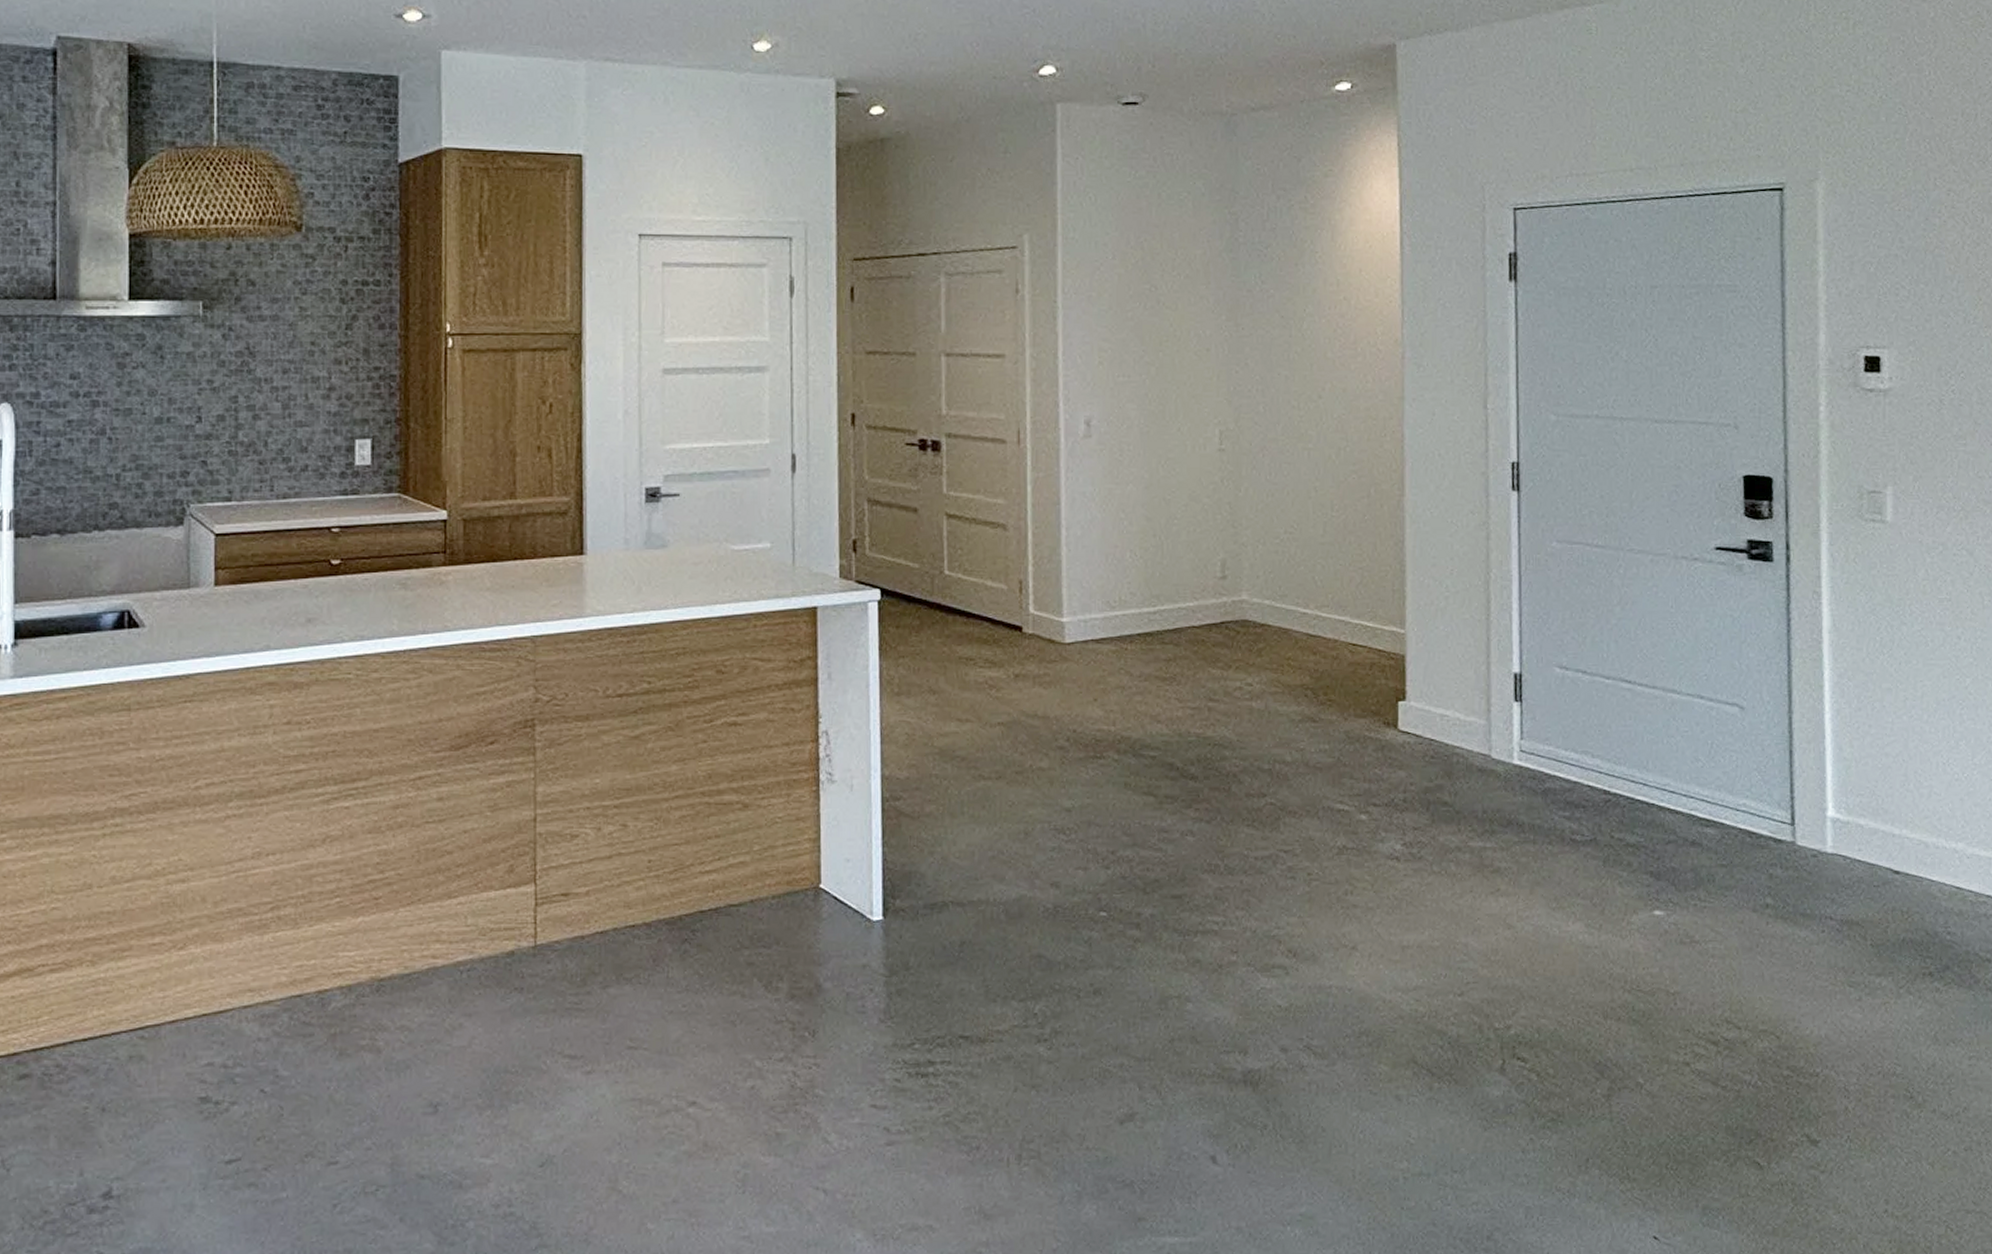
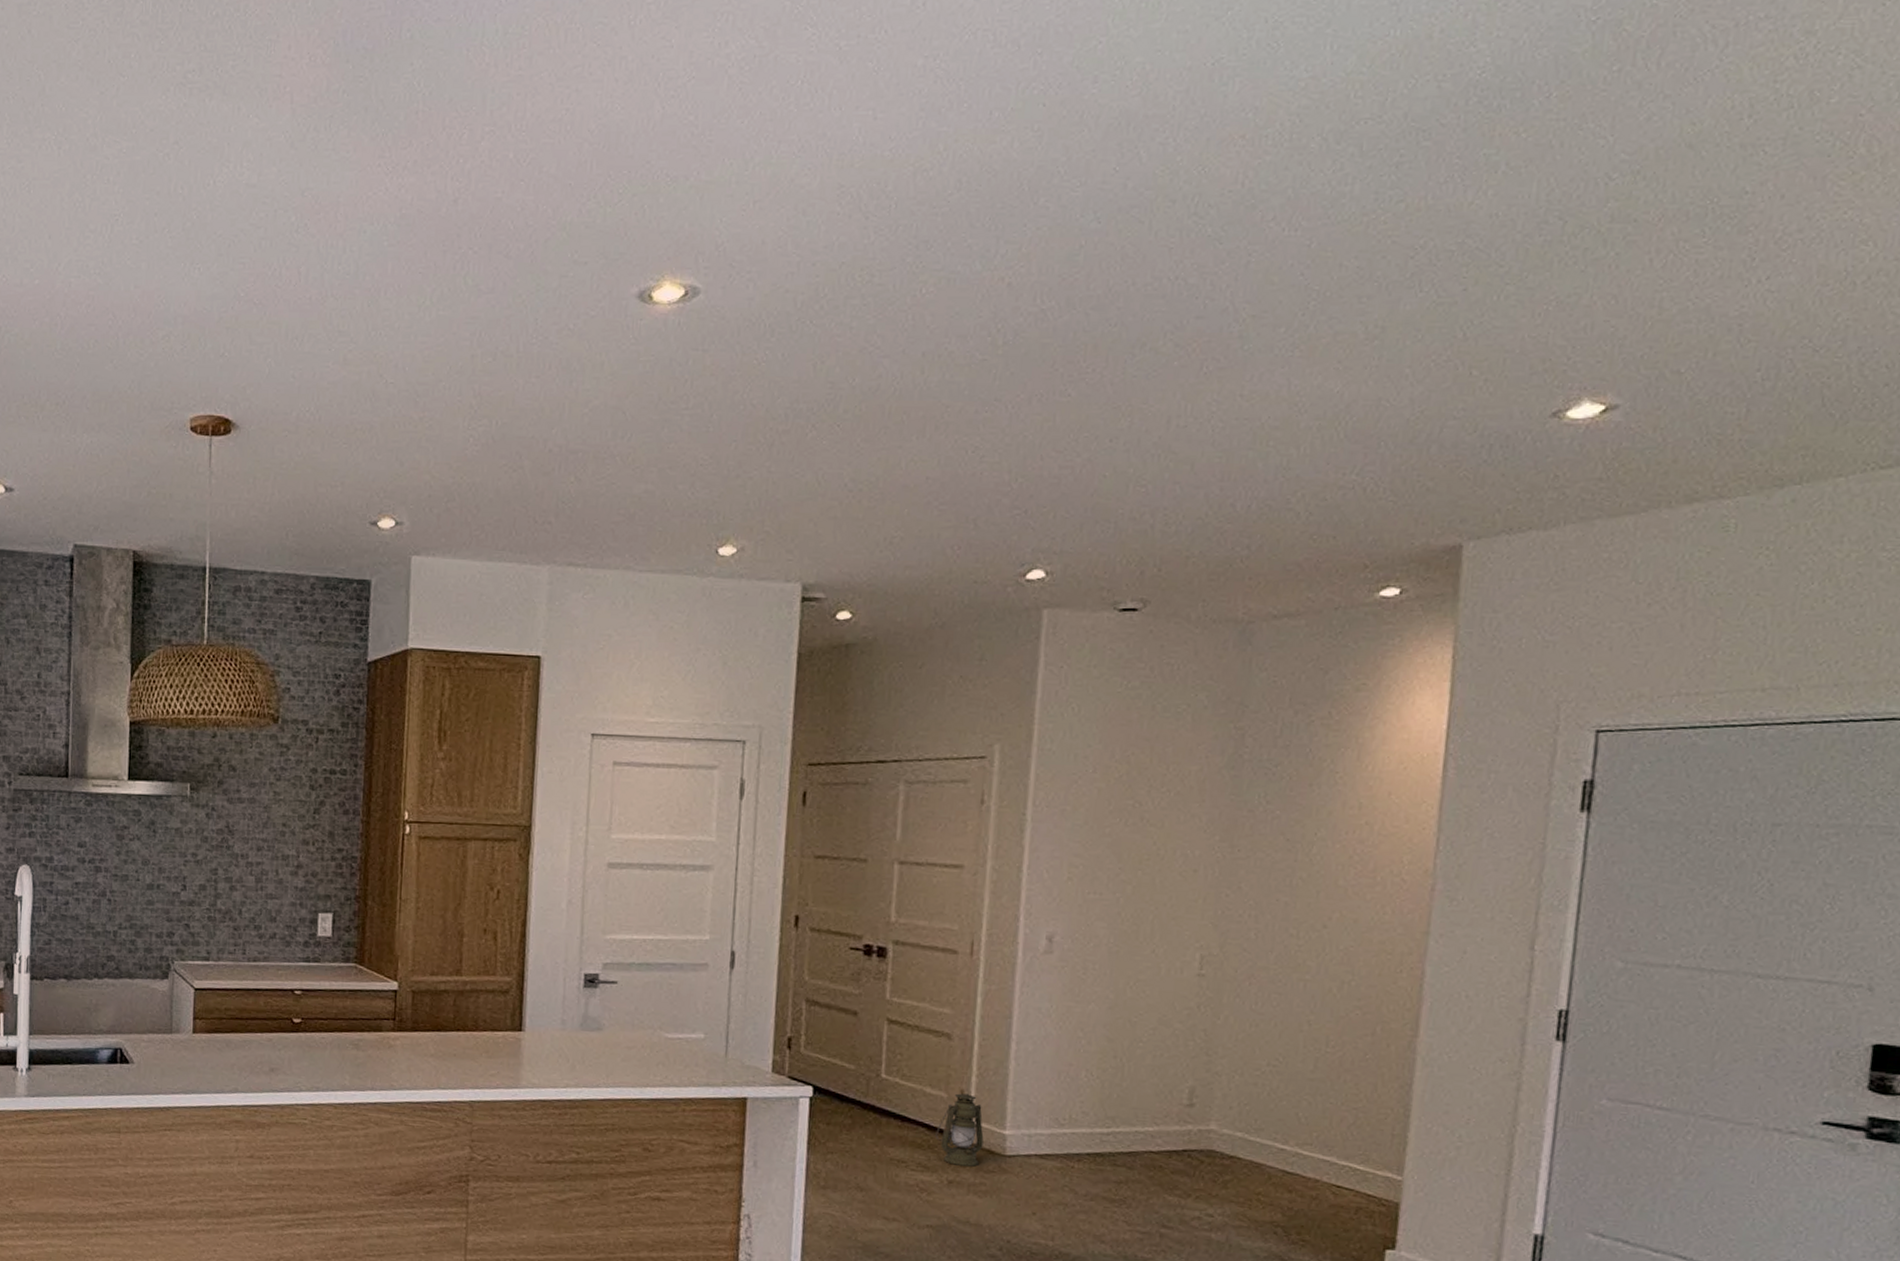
lantern: none [999,584,1044,658] -> present [935,1093,984,1167]

